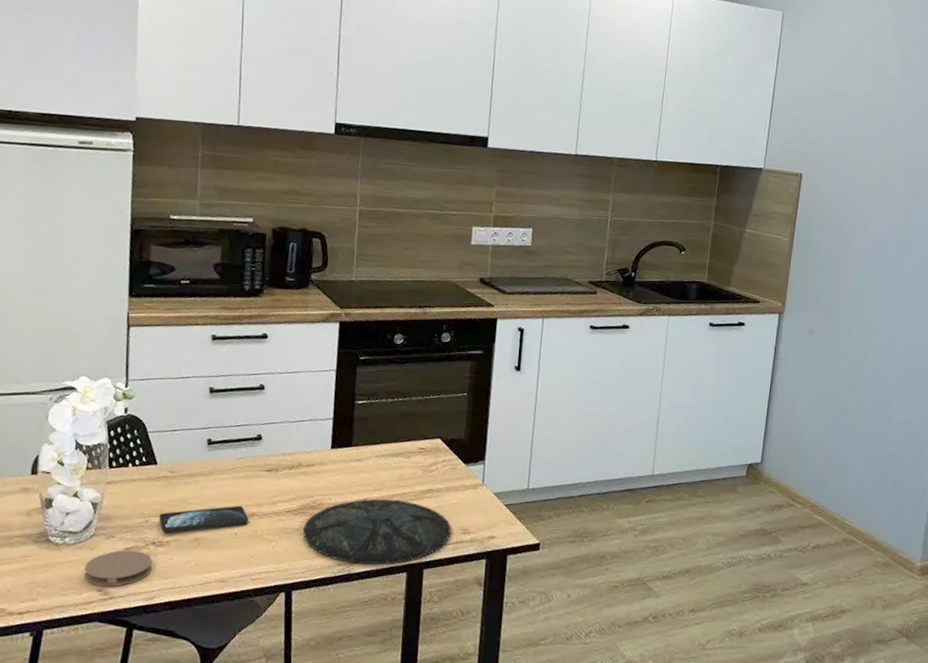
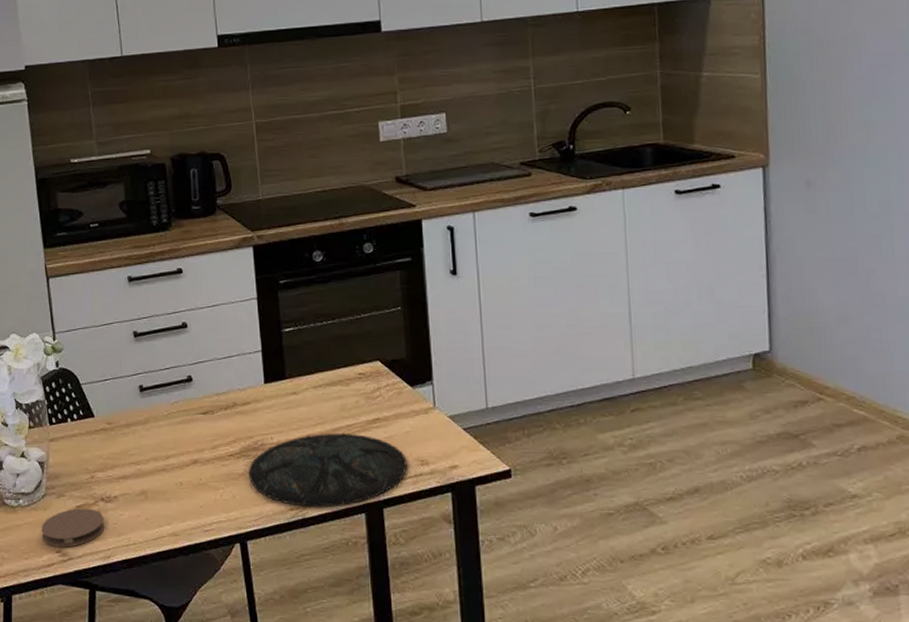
smartphone: present [159,505,249,534] -> none [104,453,191,488]

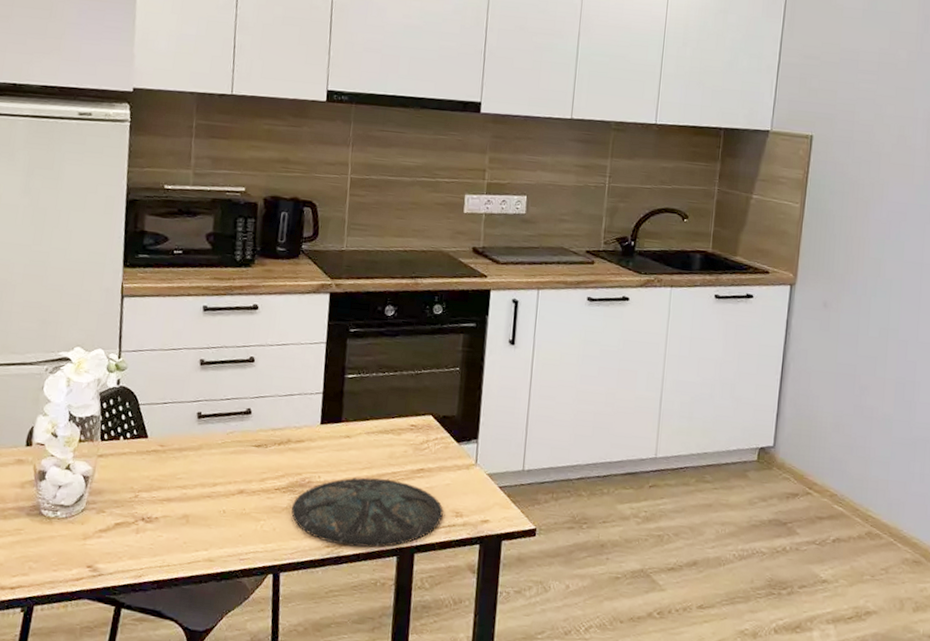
coaster: present [41,508,105,548] -> none [75,525,142,563]

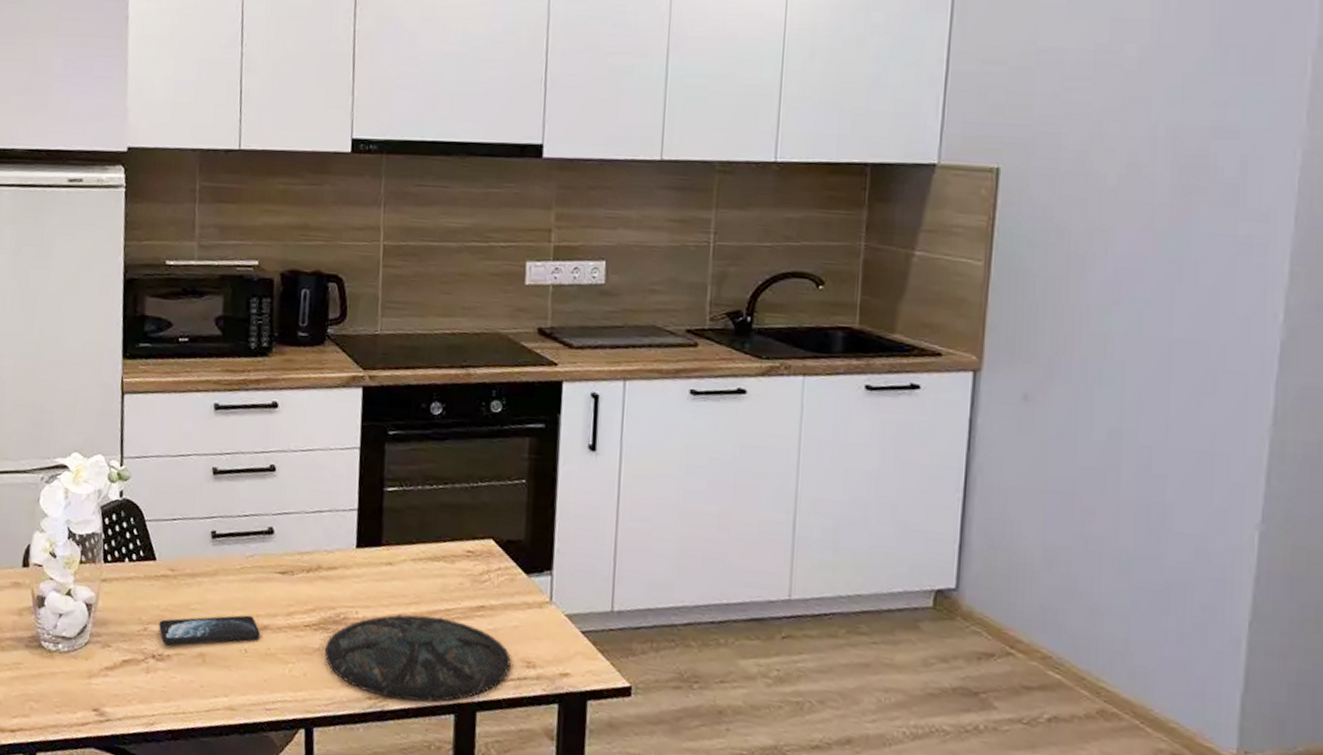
smartphone: none [148,482,237,509] -> present [159,615,260,645]

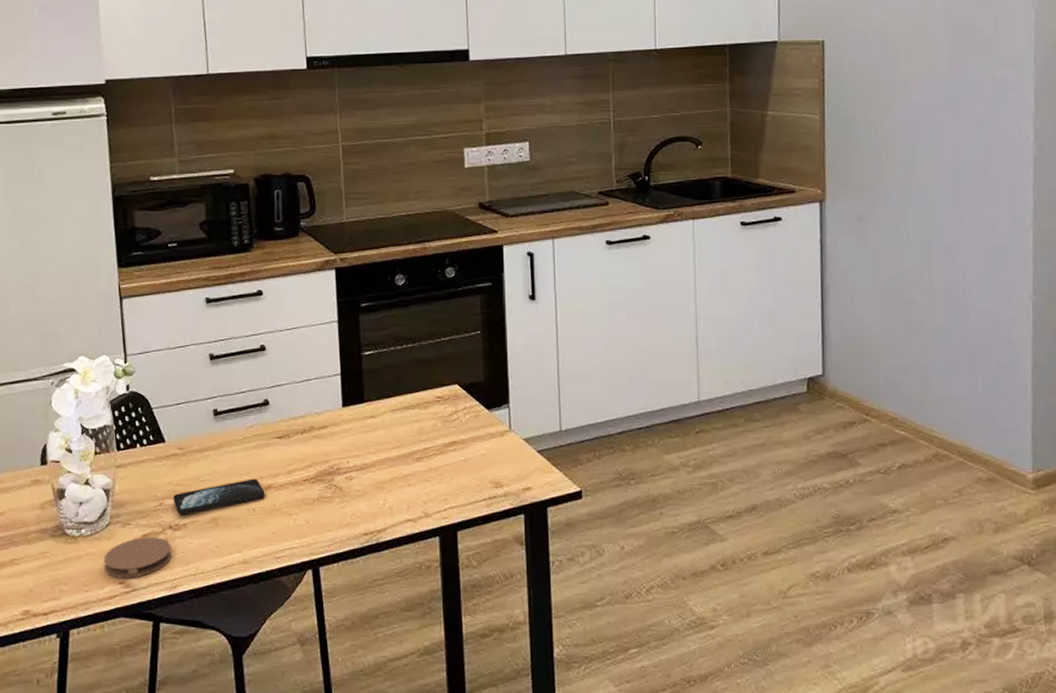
coaster: none [79,662,153,707] -> present [104,537,172,578]
plate: present [324,614,511,702] -> none [322,456,482,531]

